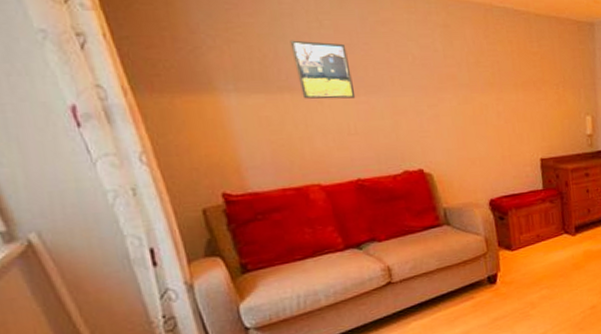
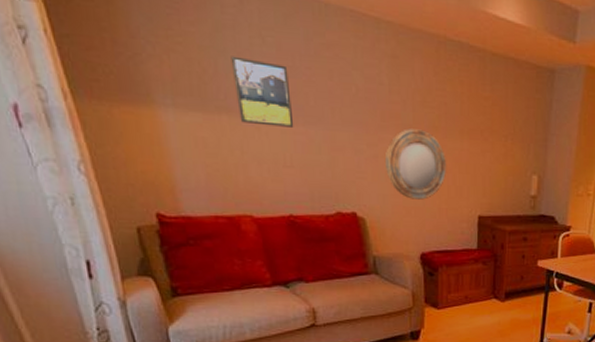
home mirror: none [446,87,506,151] -> present [386,129,446,200]

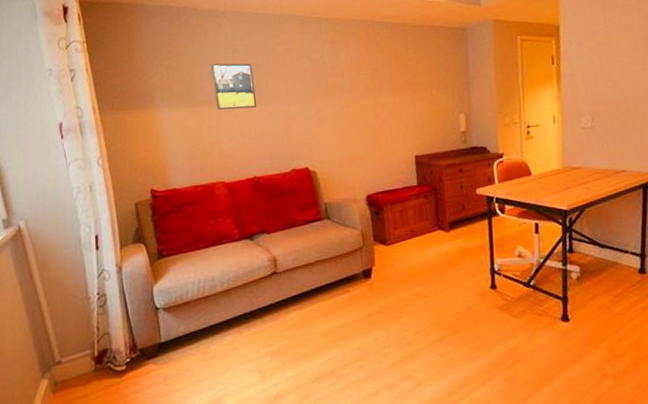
home mirror: present [386,129,446,200] -> none [331,92,383,150]

